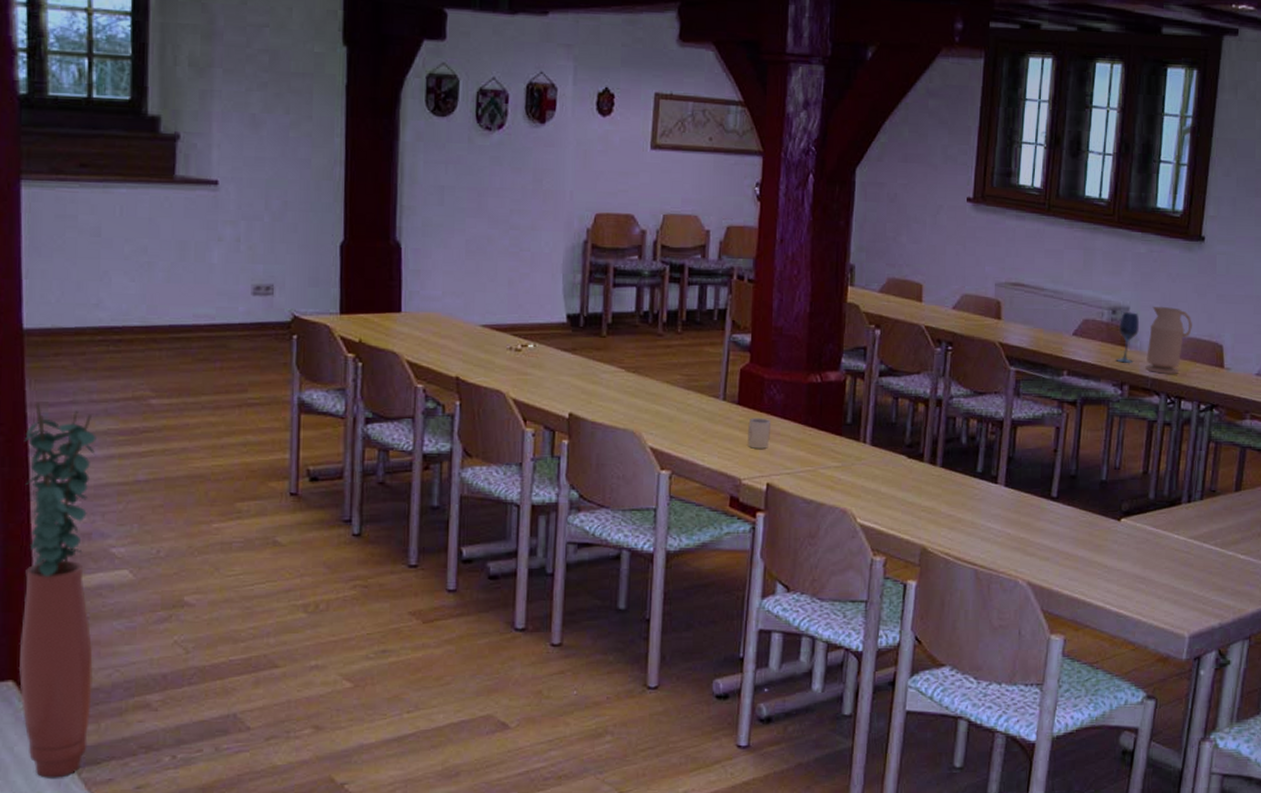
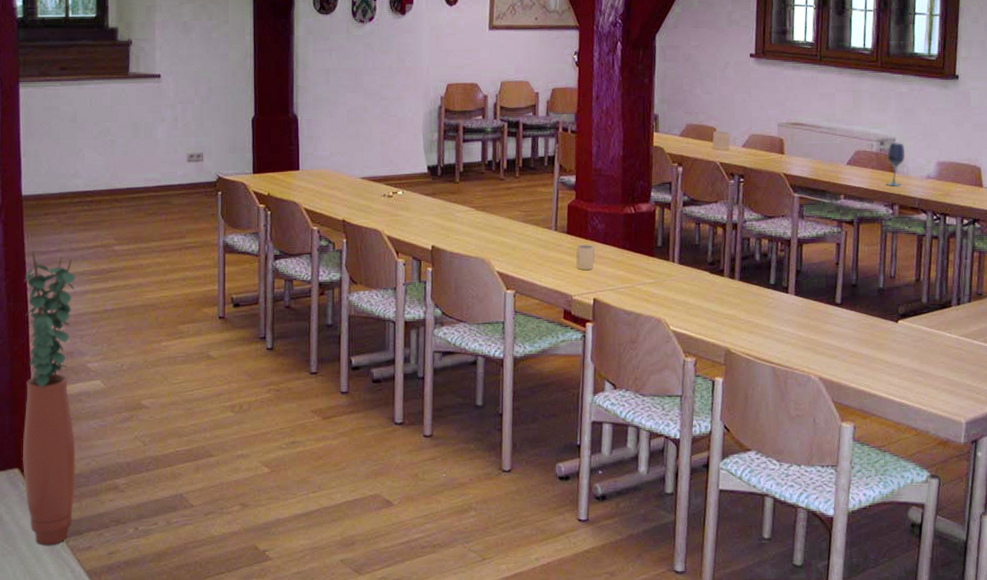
mug: none [917,289,945,313] -> present [712,131,736,151]
water jug: present [1145,306,1192,374] -> none [912,136,952,194]

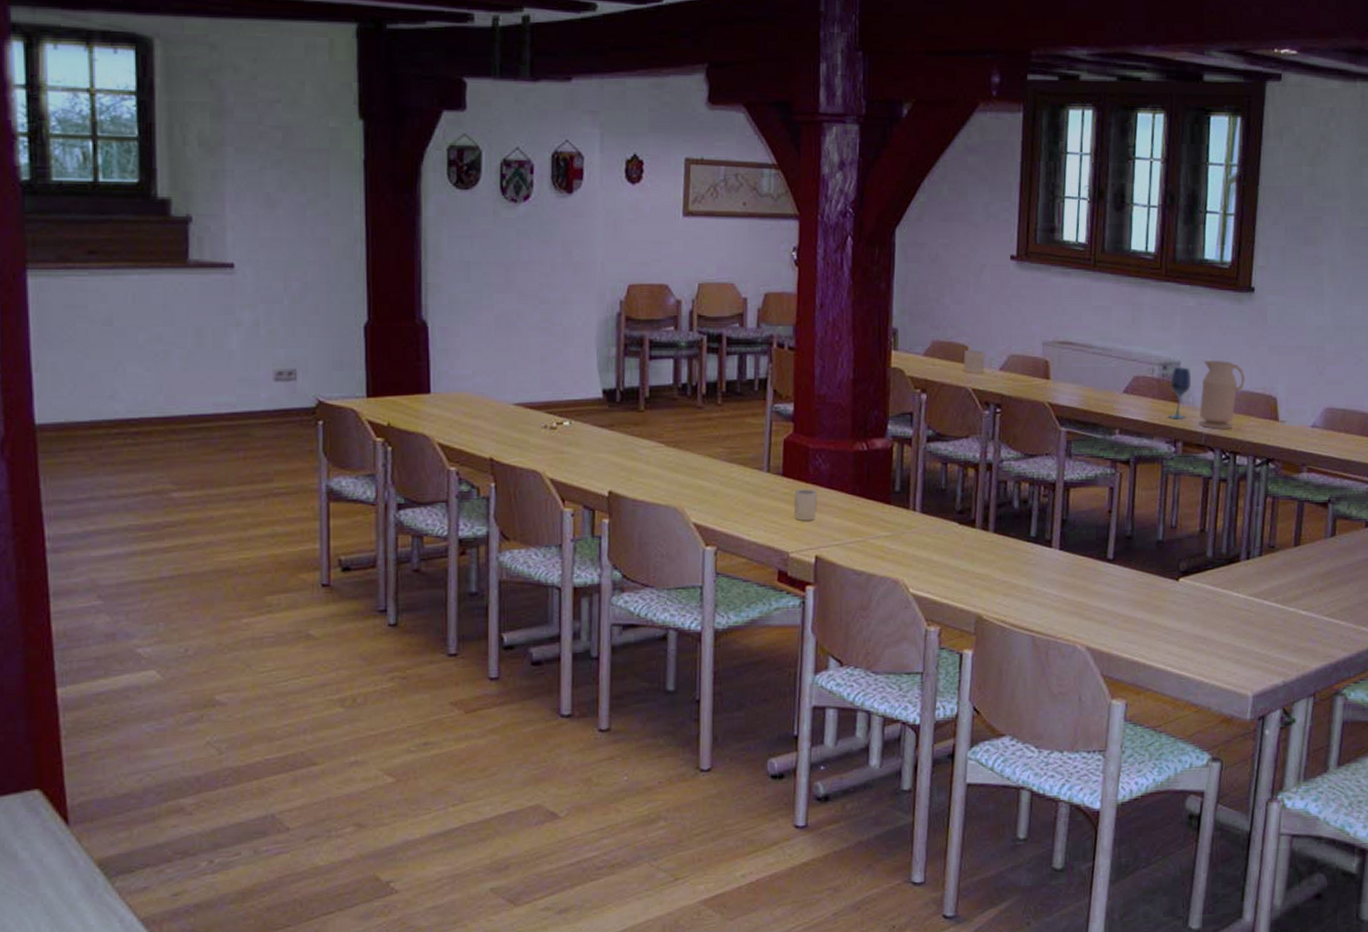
vase: present [22,252,76,546] -> none [40,501,123,889]
water jug: none [912,136,952,194] -> present [1198,360,1245,429]

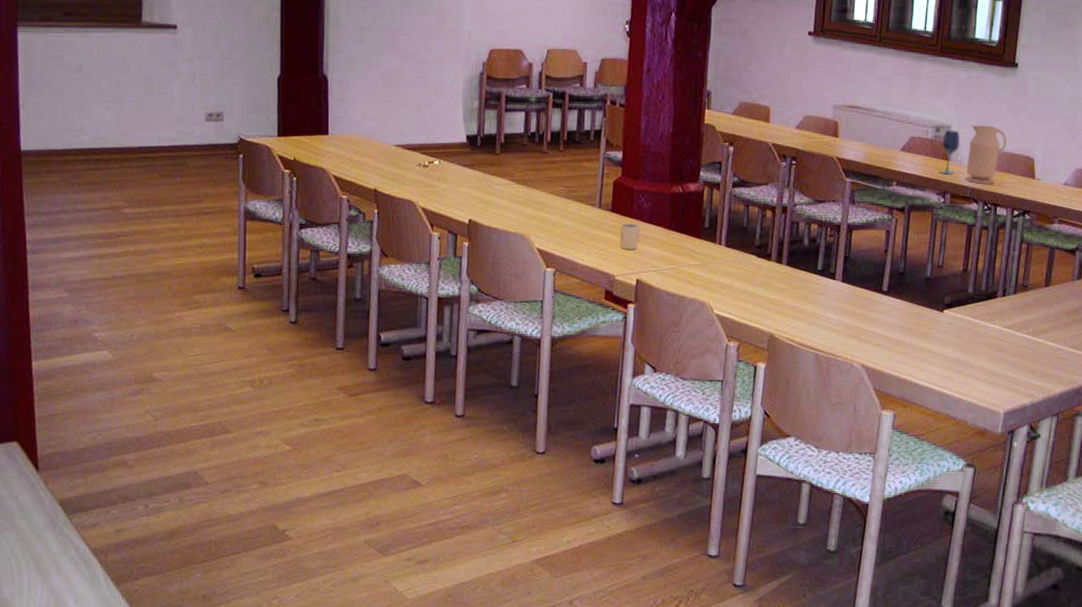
mug: present [963,350,992,375] -> none [765,111,790,132]

